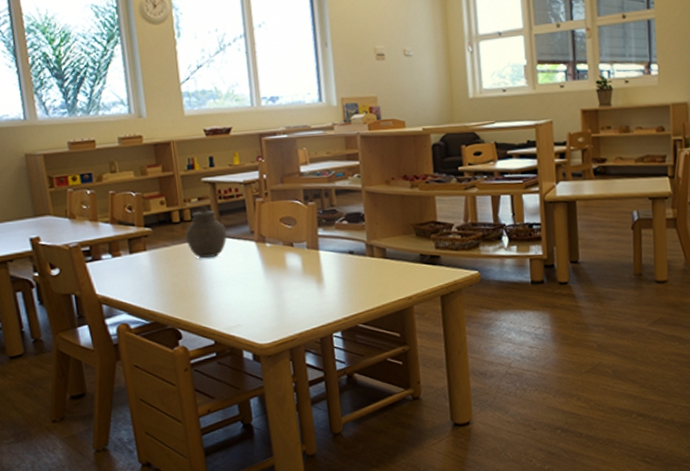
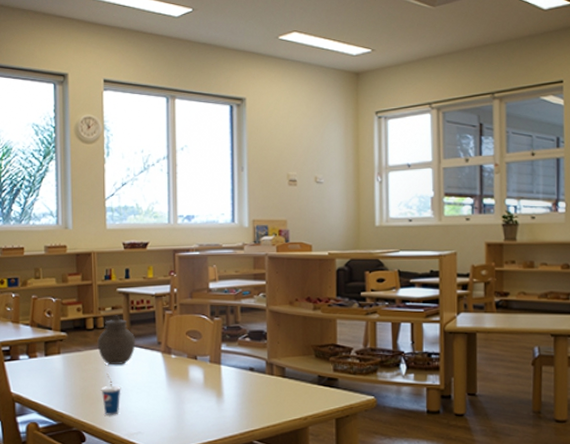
cup: none [194,267,216,310] -> present [101,374,121,415]

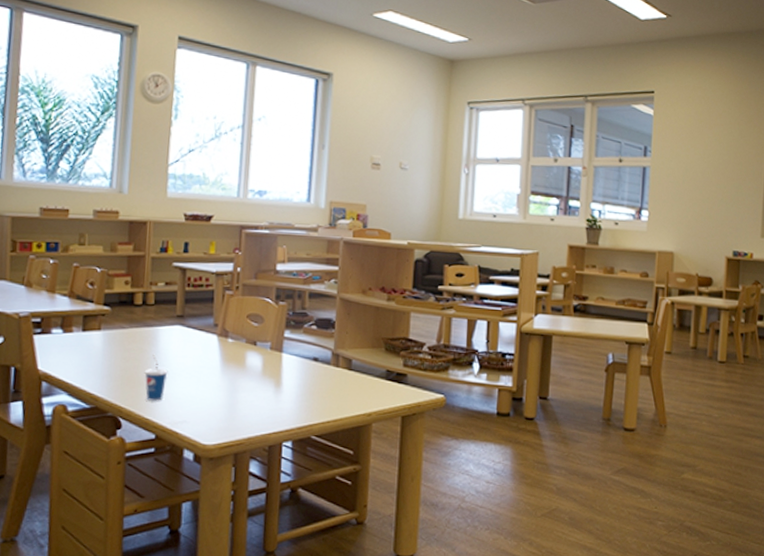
jar: present [97,315,136,366] -> none [144,291,190,347]

